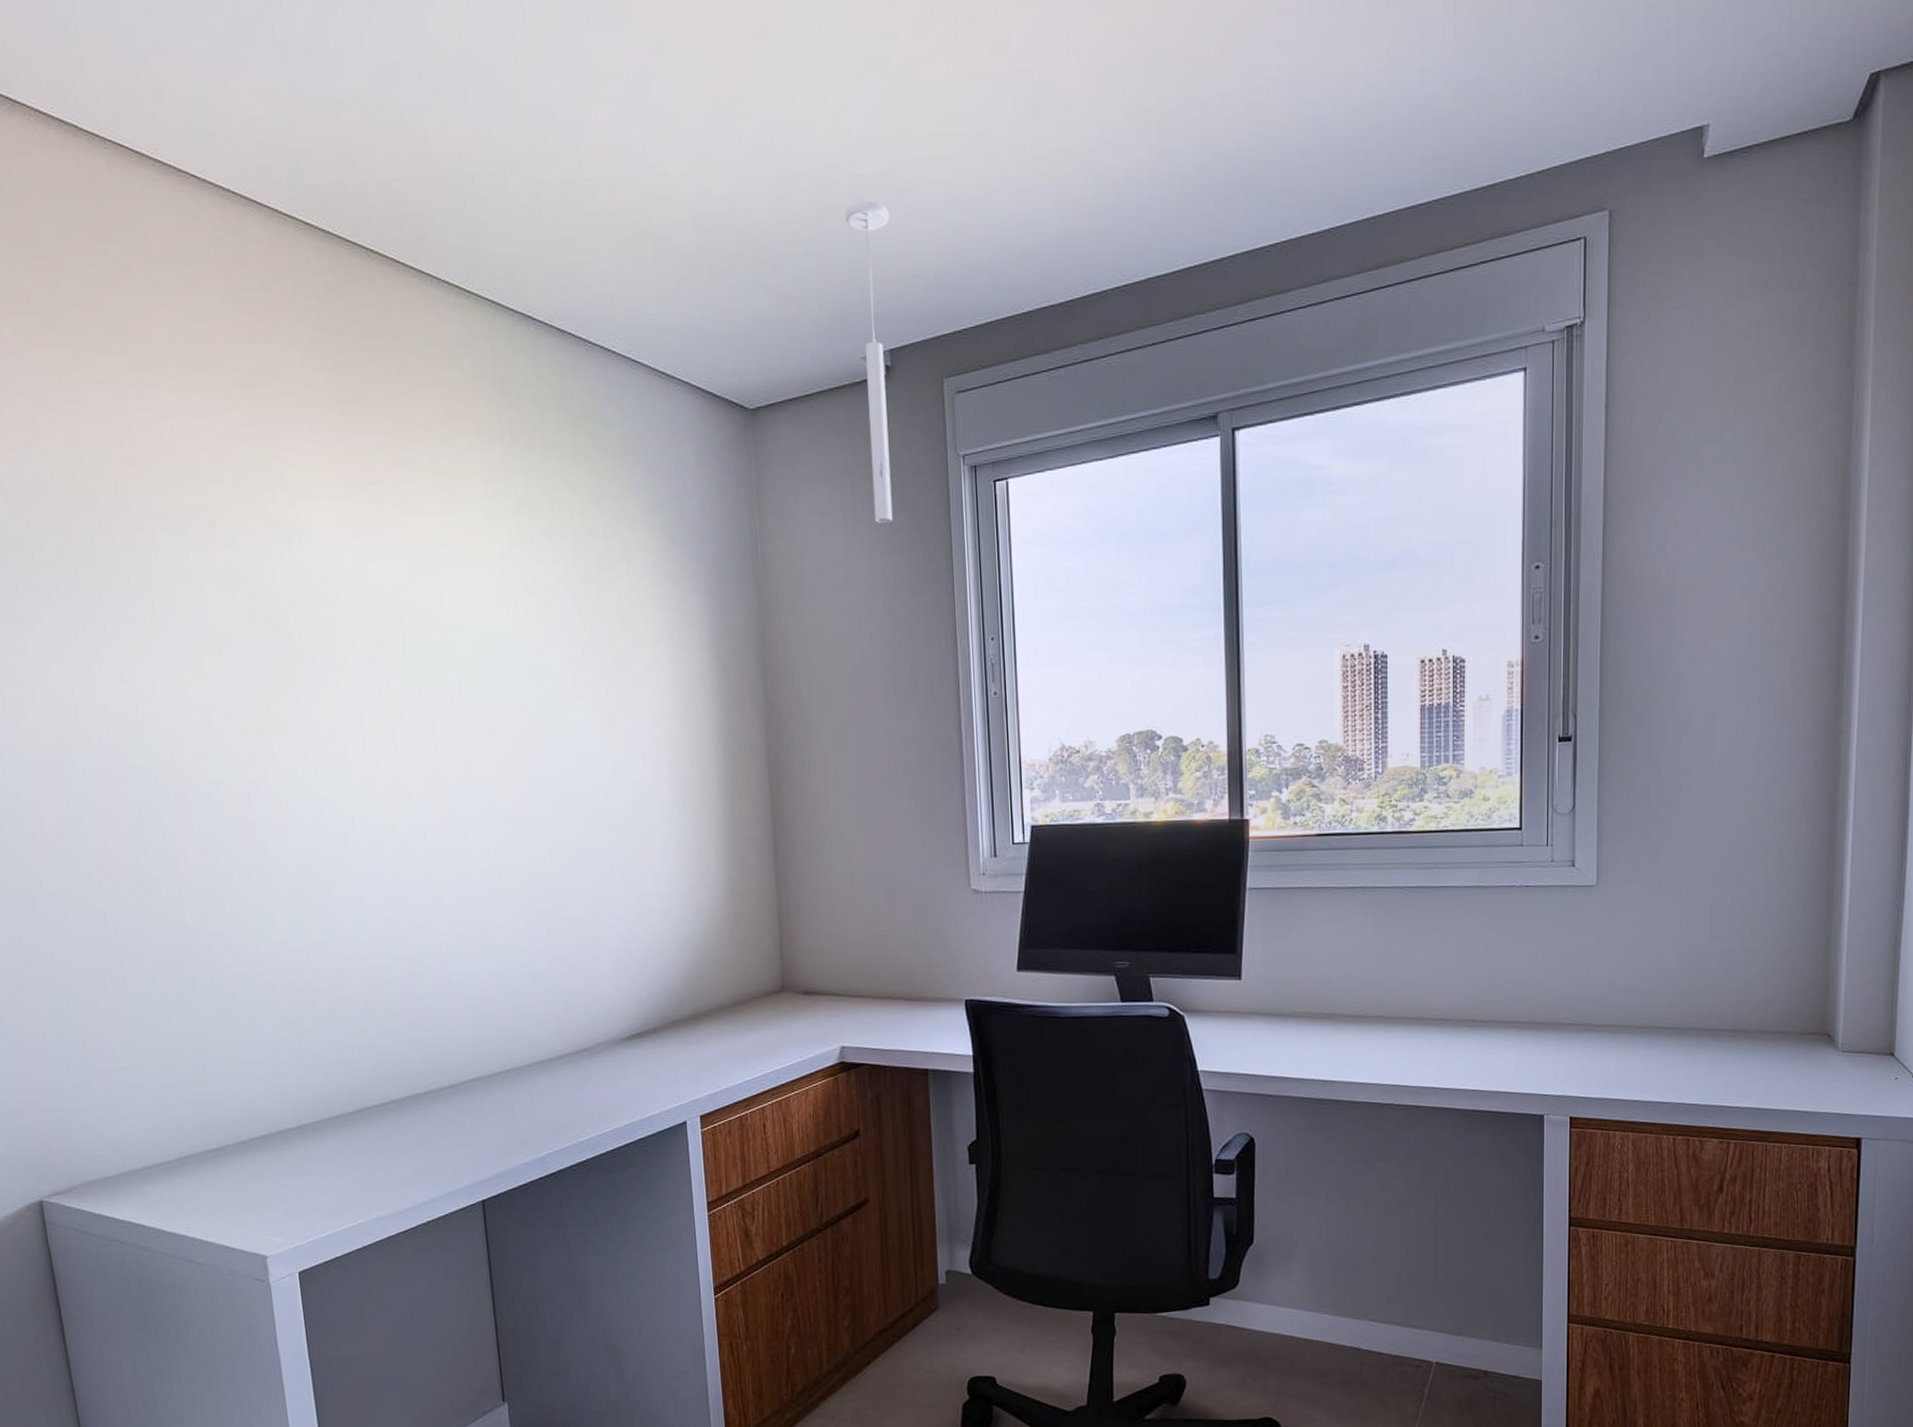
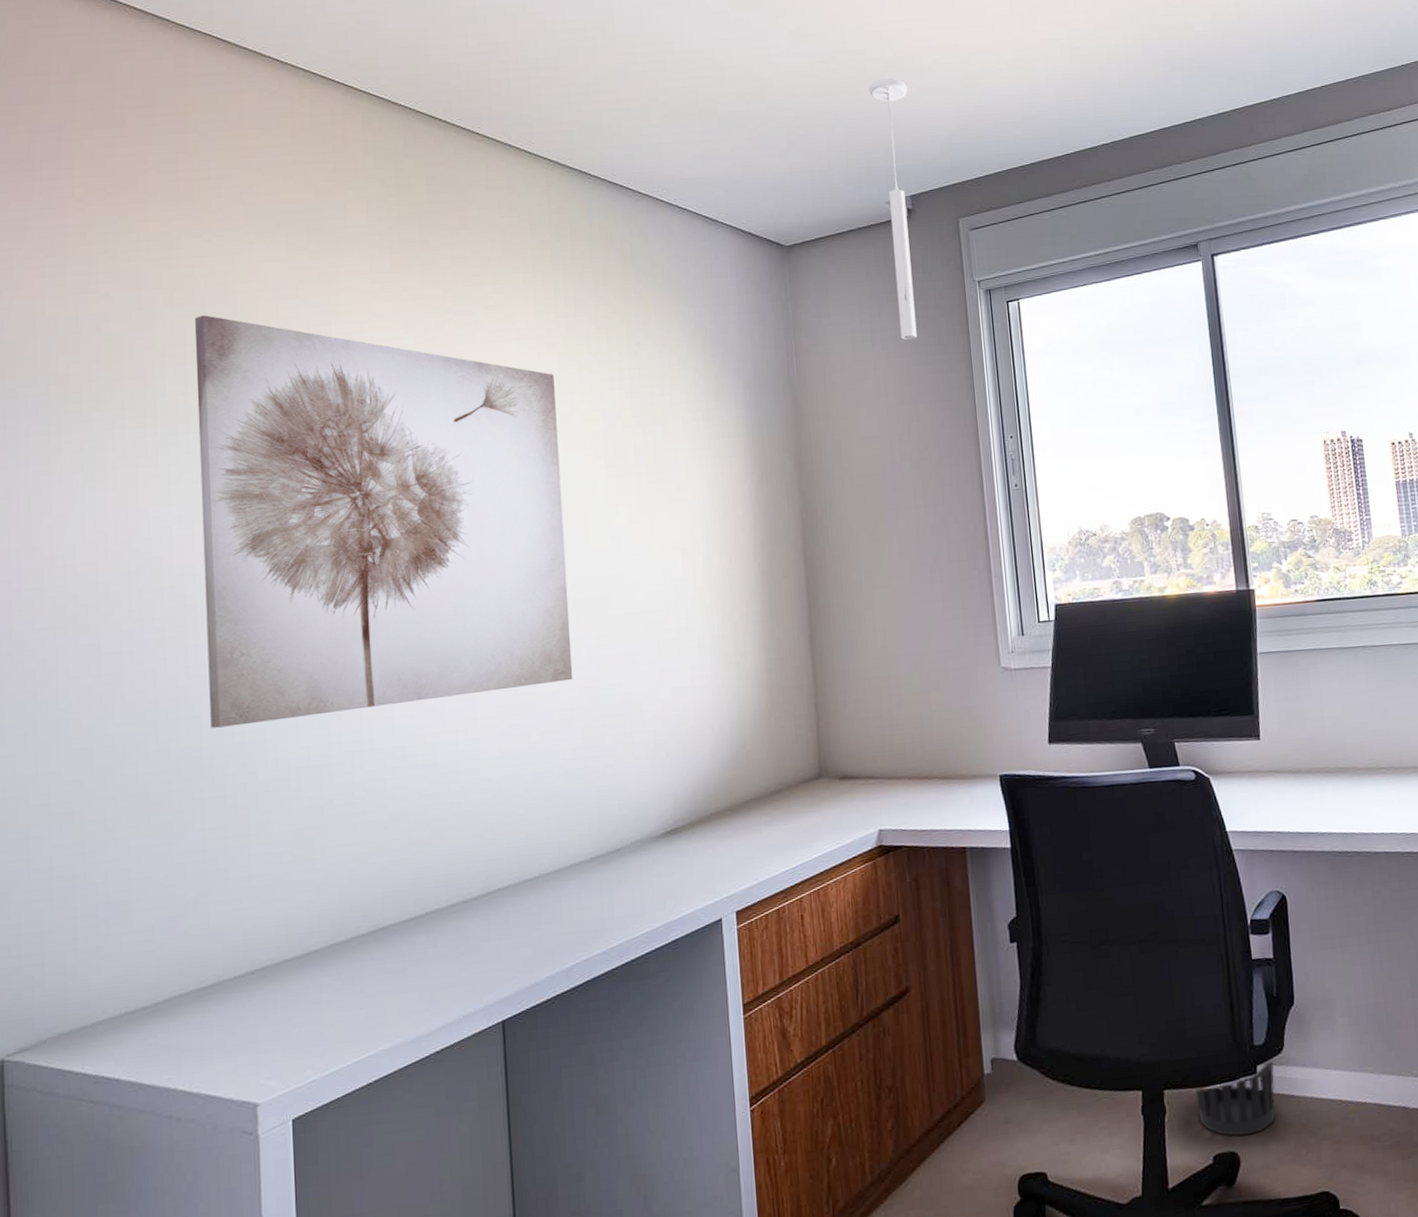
wall art: none [137,476,536,909] -> present [194,315,573,728]
wastebasket: none [1146,1292,1228,1361] -> present [1195,1058,1276,1136]

